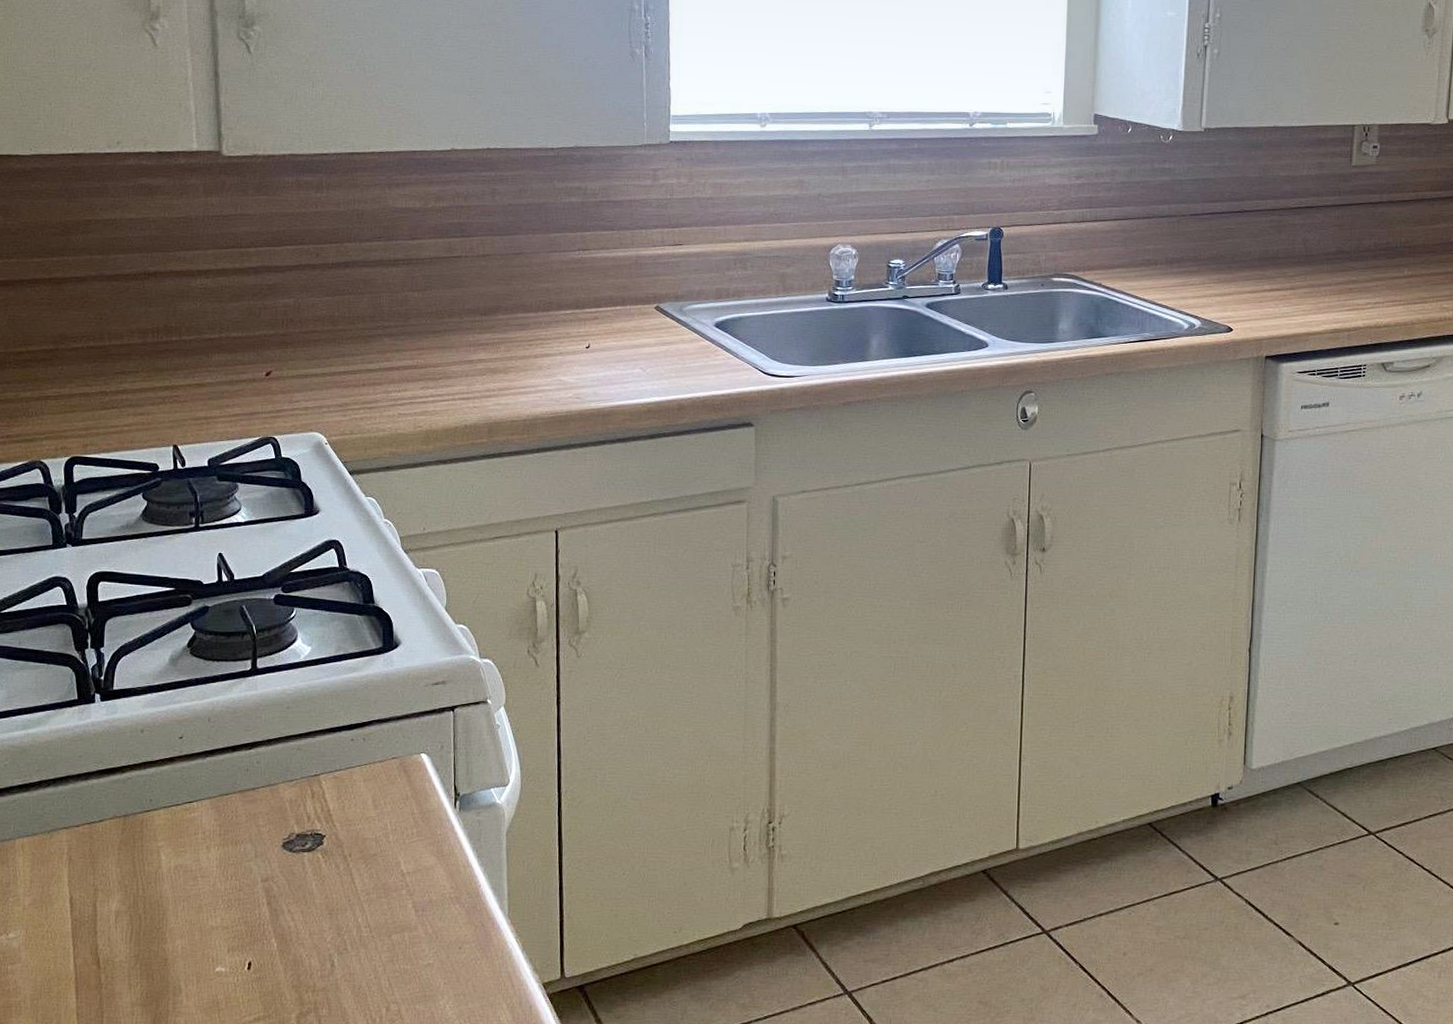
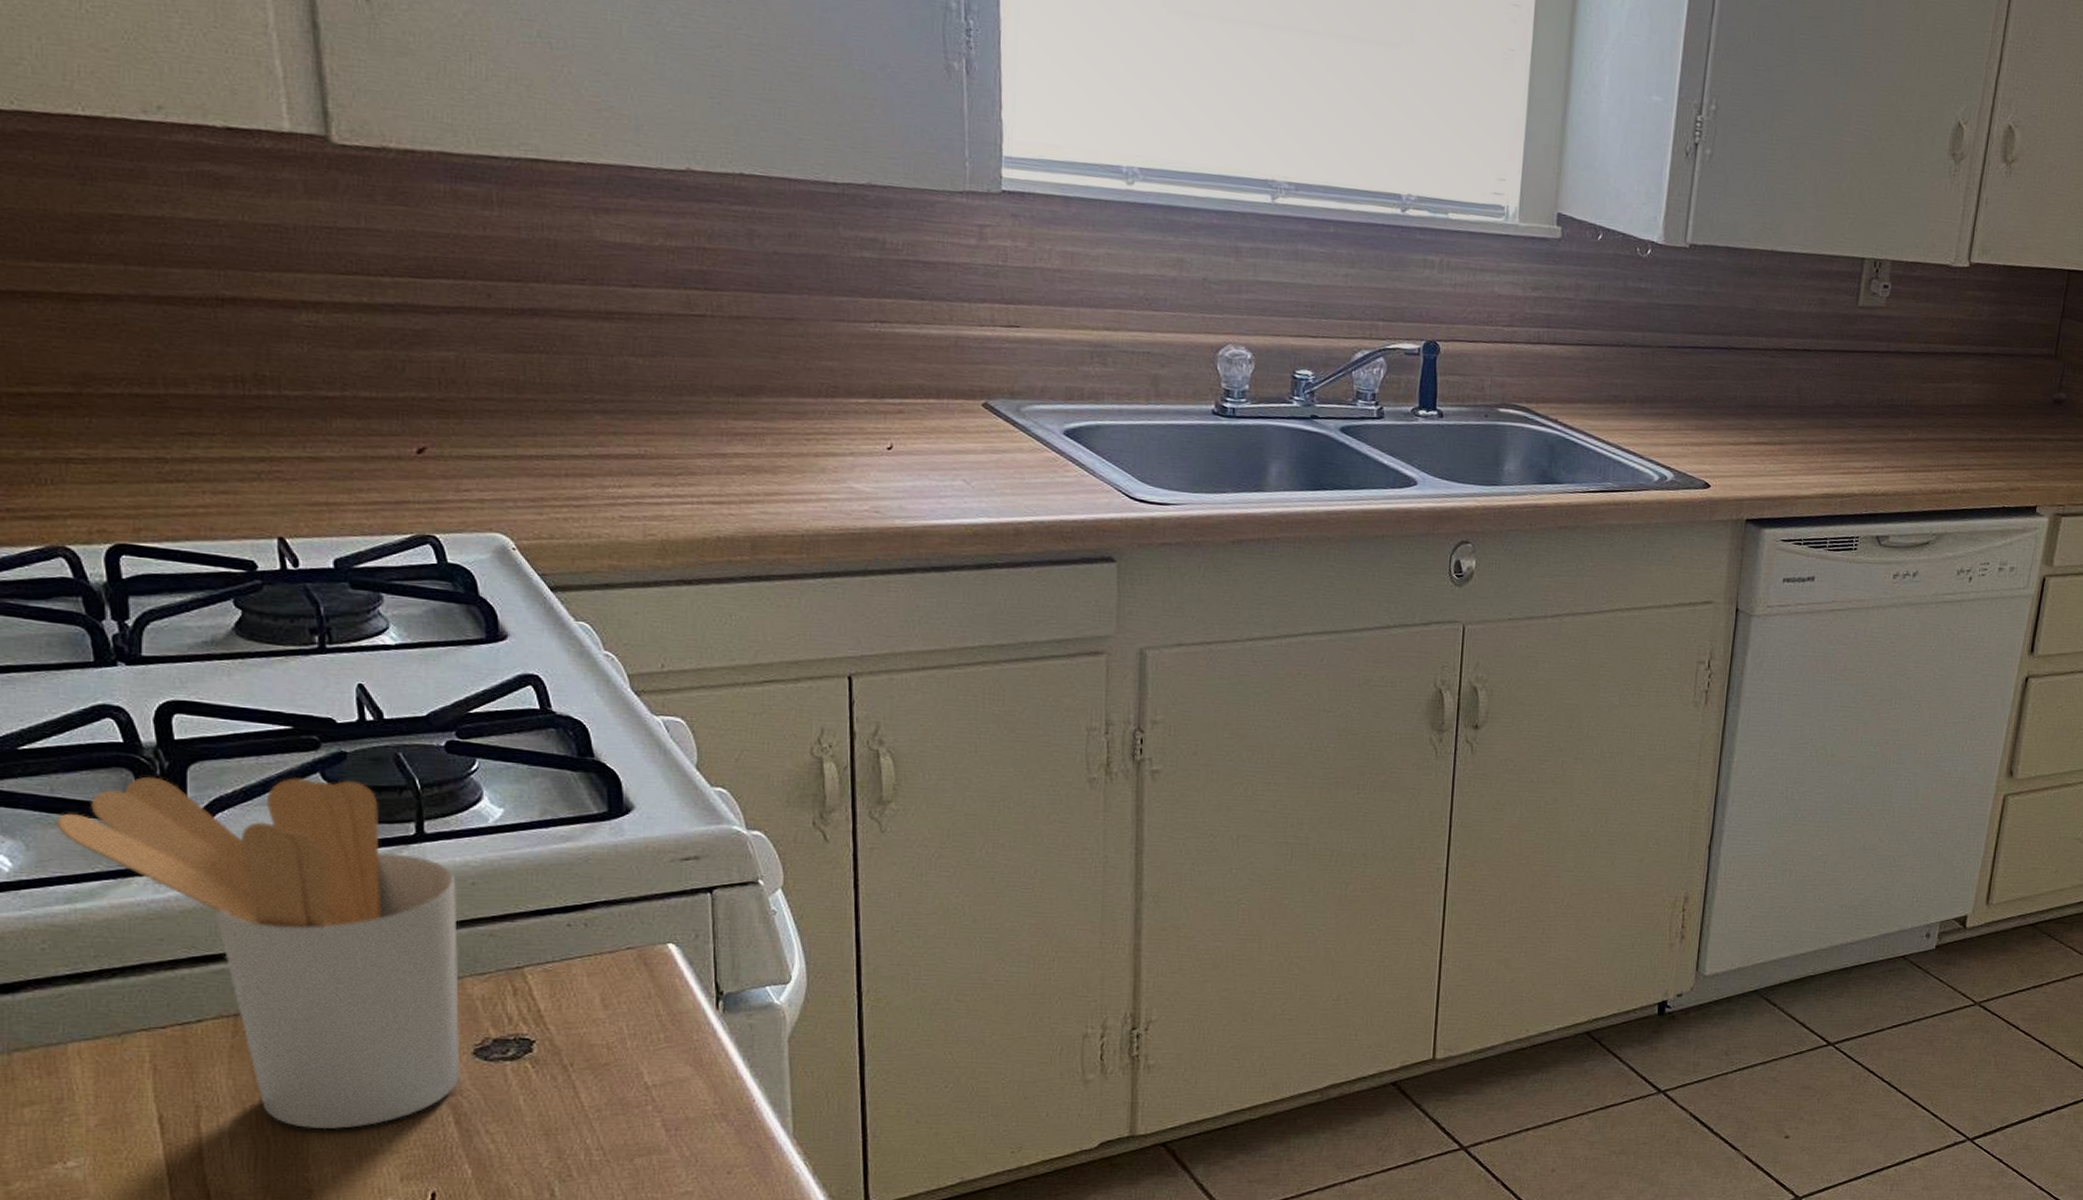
utensil holder: none [20,627,277,909] -> present [55,776,461,1130]

